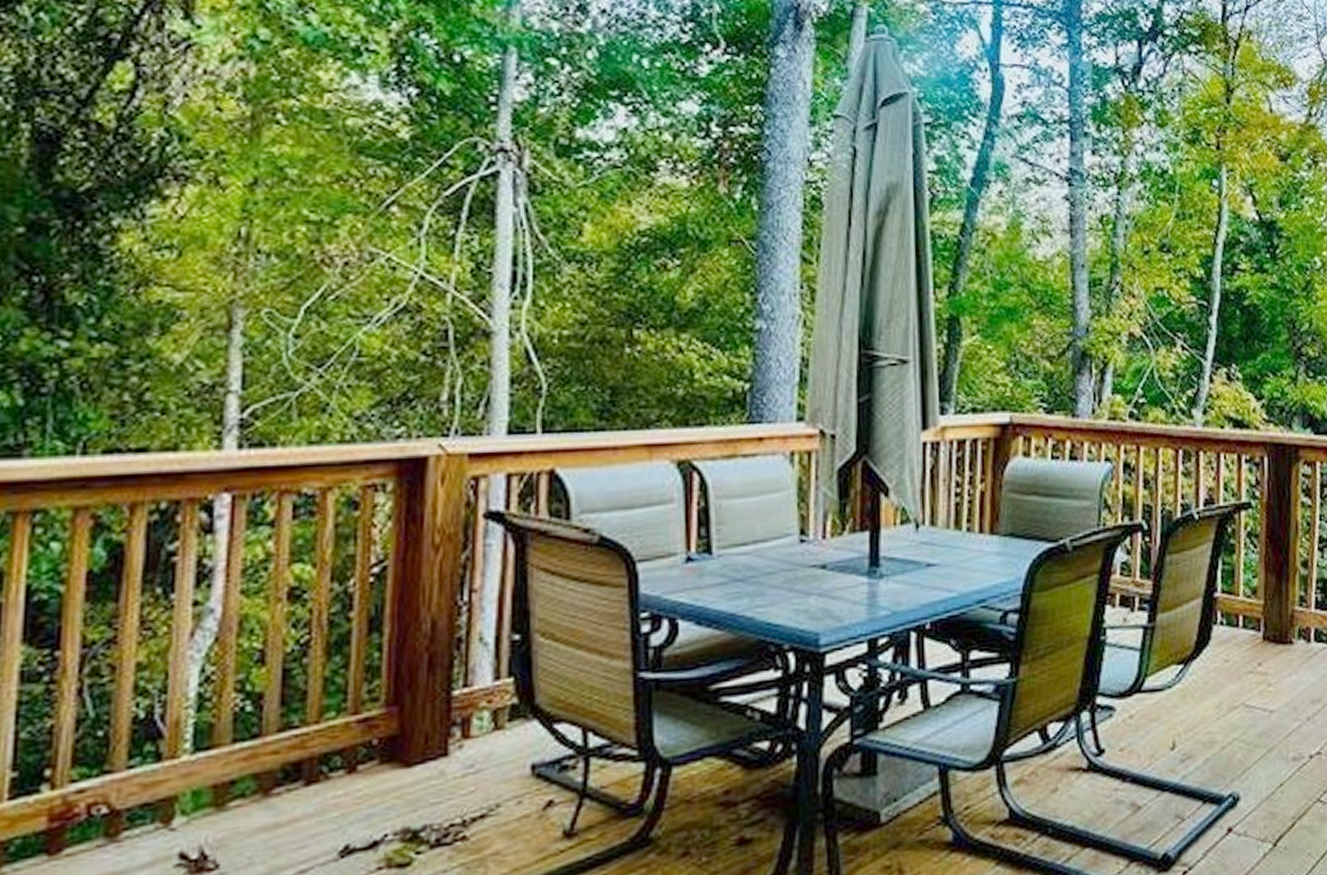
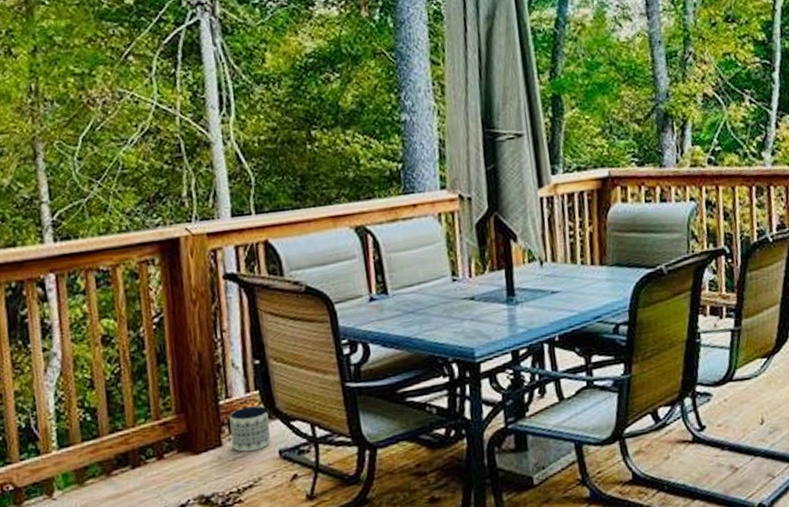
planter: none [463,699,523,766] -> present [229,406,271,452]

